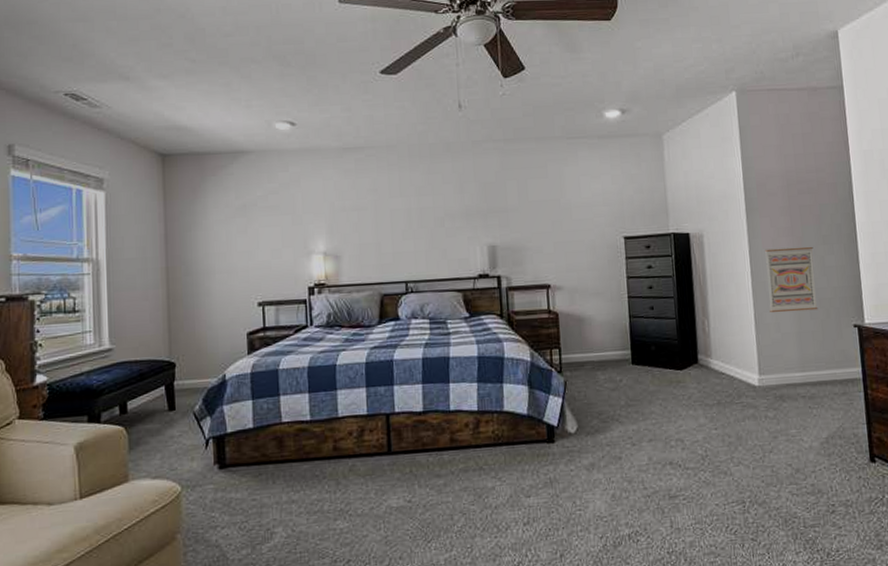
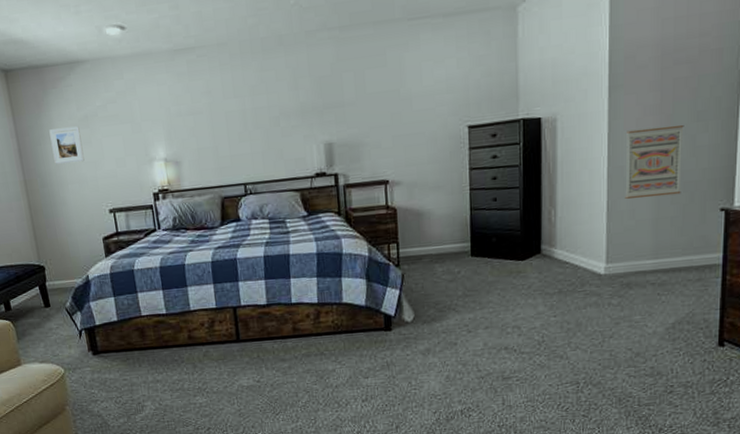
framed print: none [202,214,237,253] -> present [49,126,85,165]

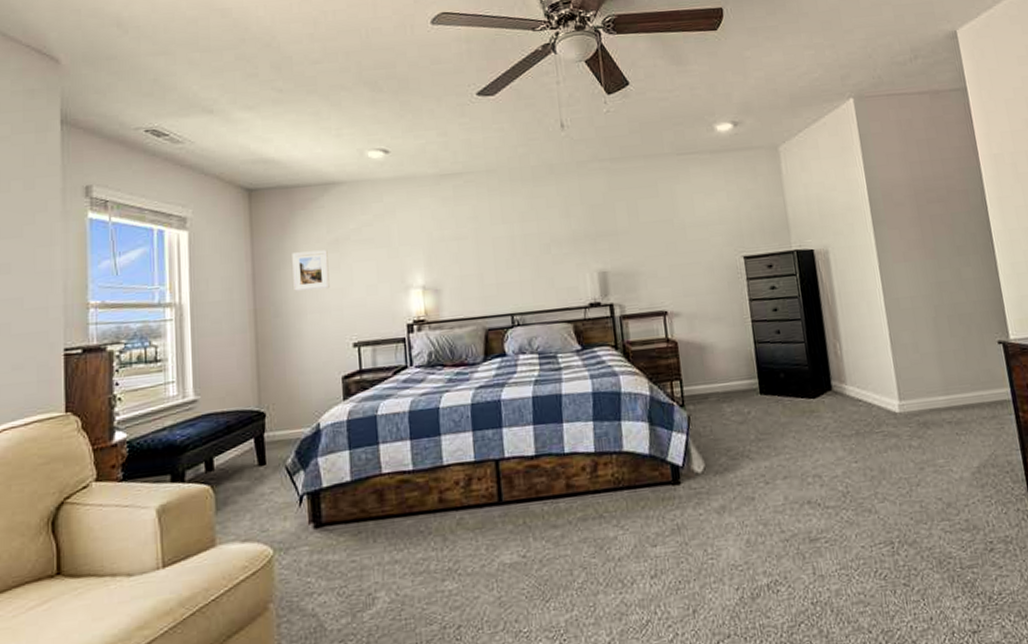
wall art: present [625,124,684,199] -> none [896,258,958,332]

